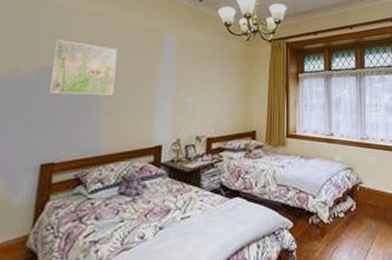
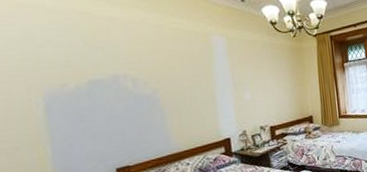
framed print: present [50,40,118,95] -> none [98,50,173,104]

